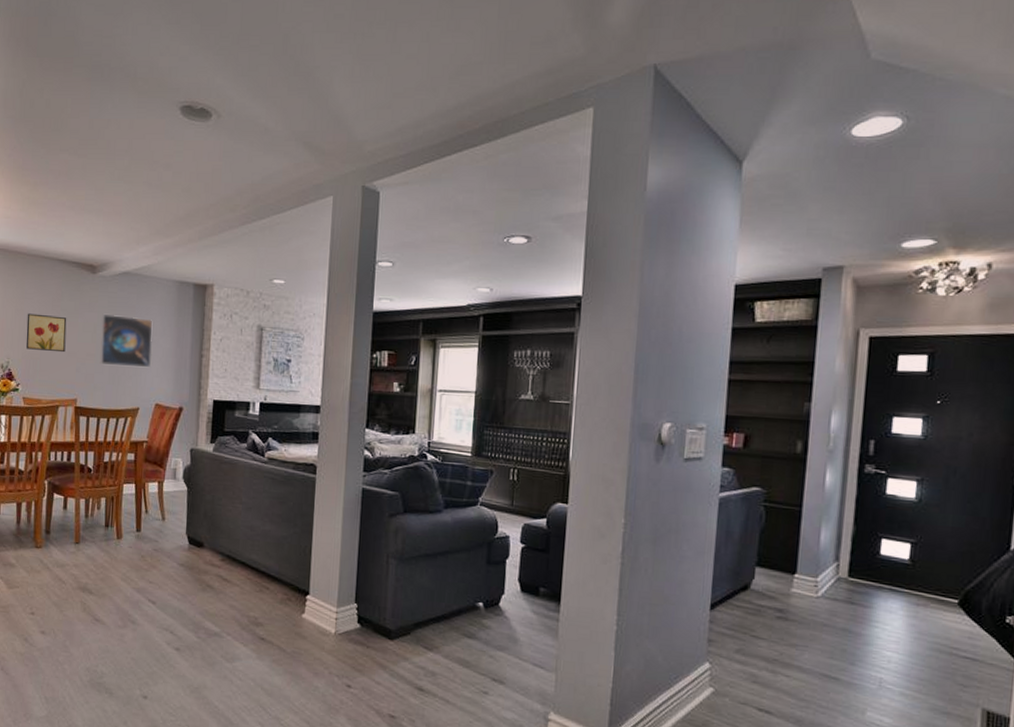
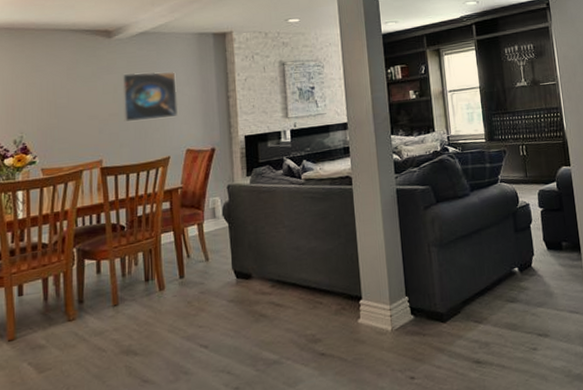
wall art: present [26,313,67,353] -> none [40,83,85,121]

